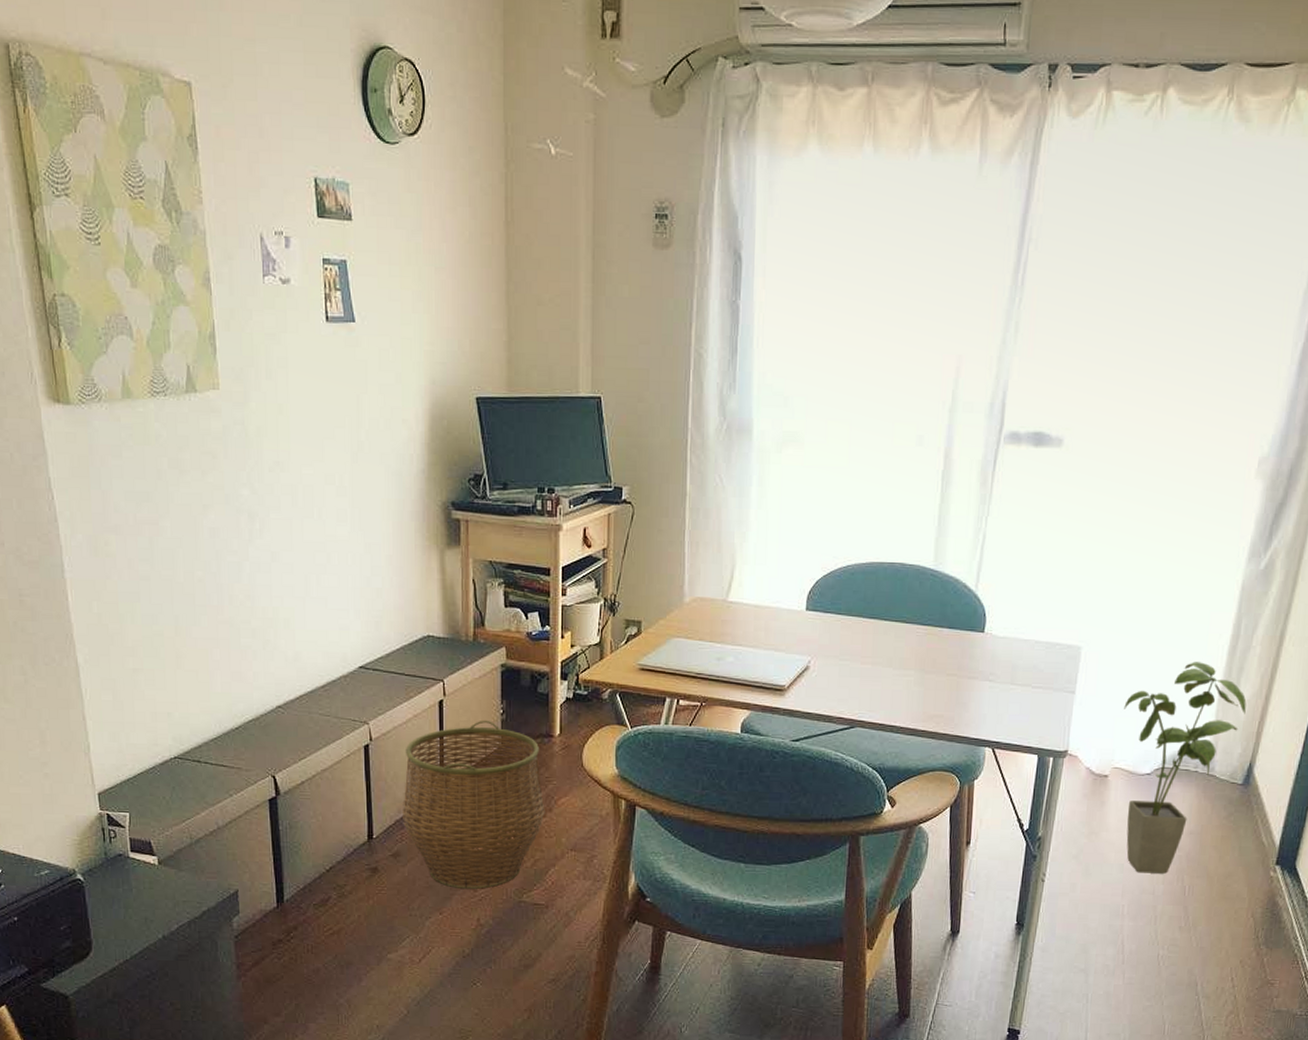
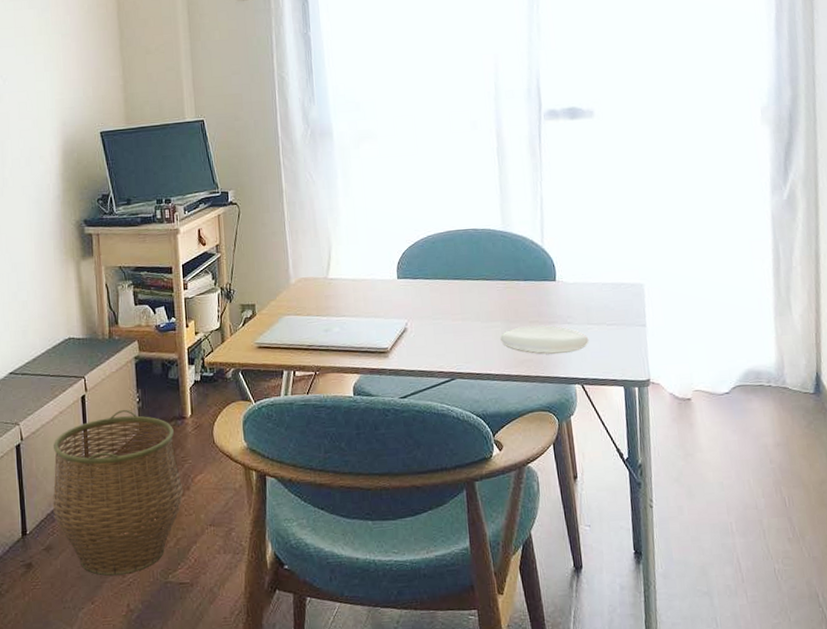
plate: none [910,679,1009,713] -> present [499,326,589,355]
house plant: present [1124,662,1247,874] -> none [692,285,801,489]

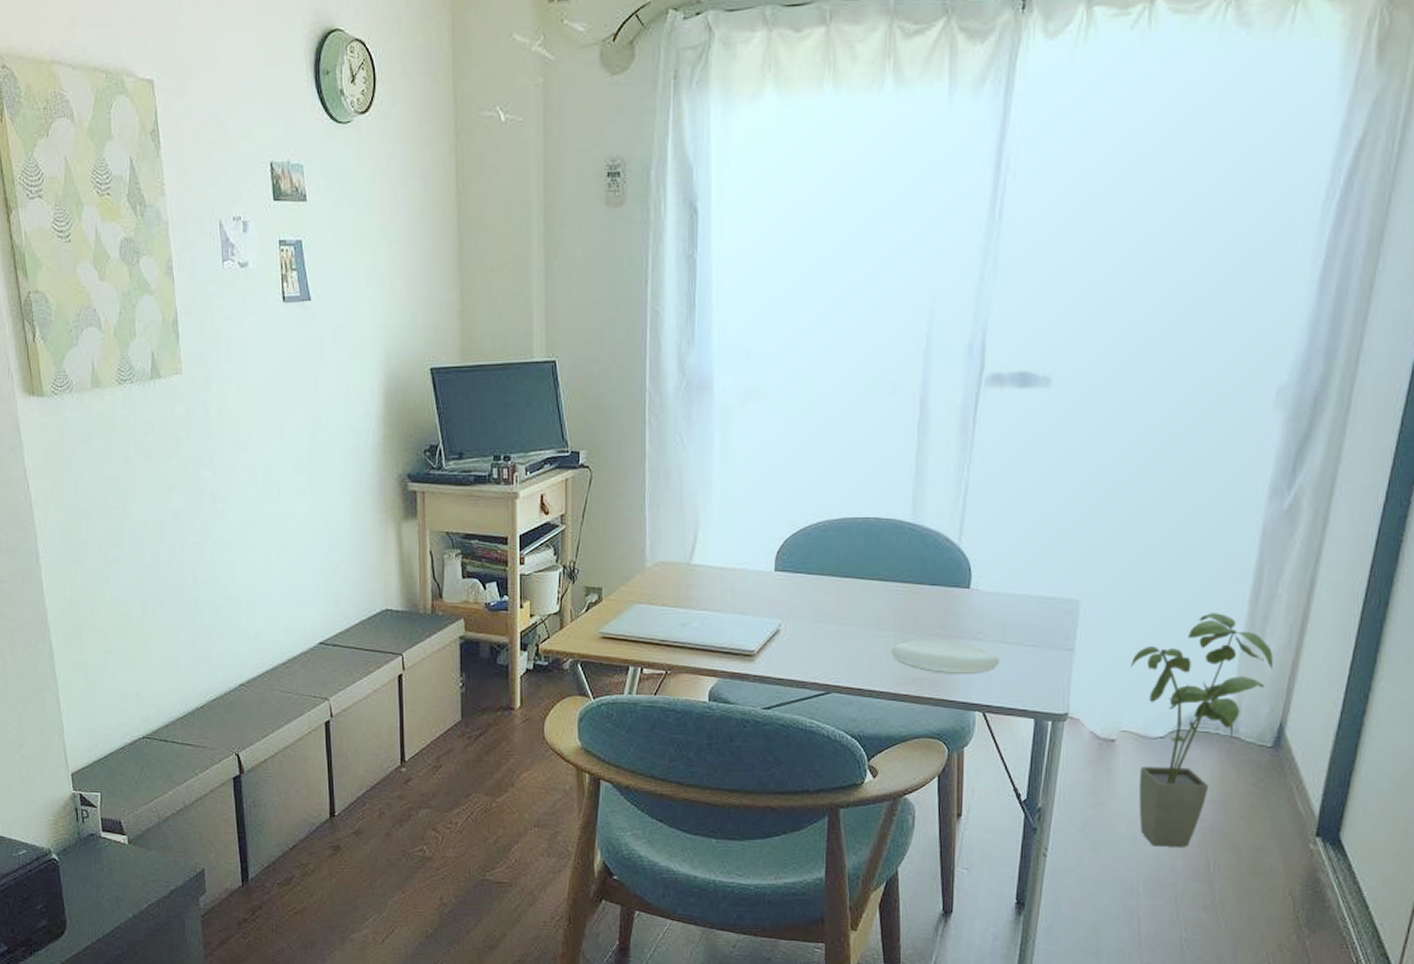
basket: present [52,409,184,576] -> none [363,693,507,867]
house plant: none [692,285,801,489] -> present [1131,613,1273,847]

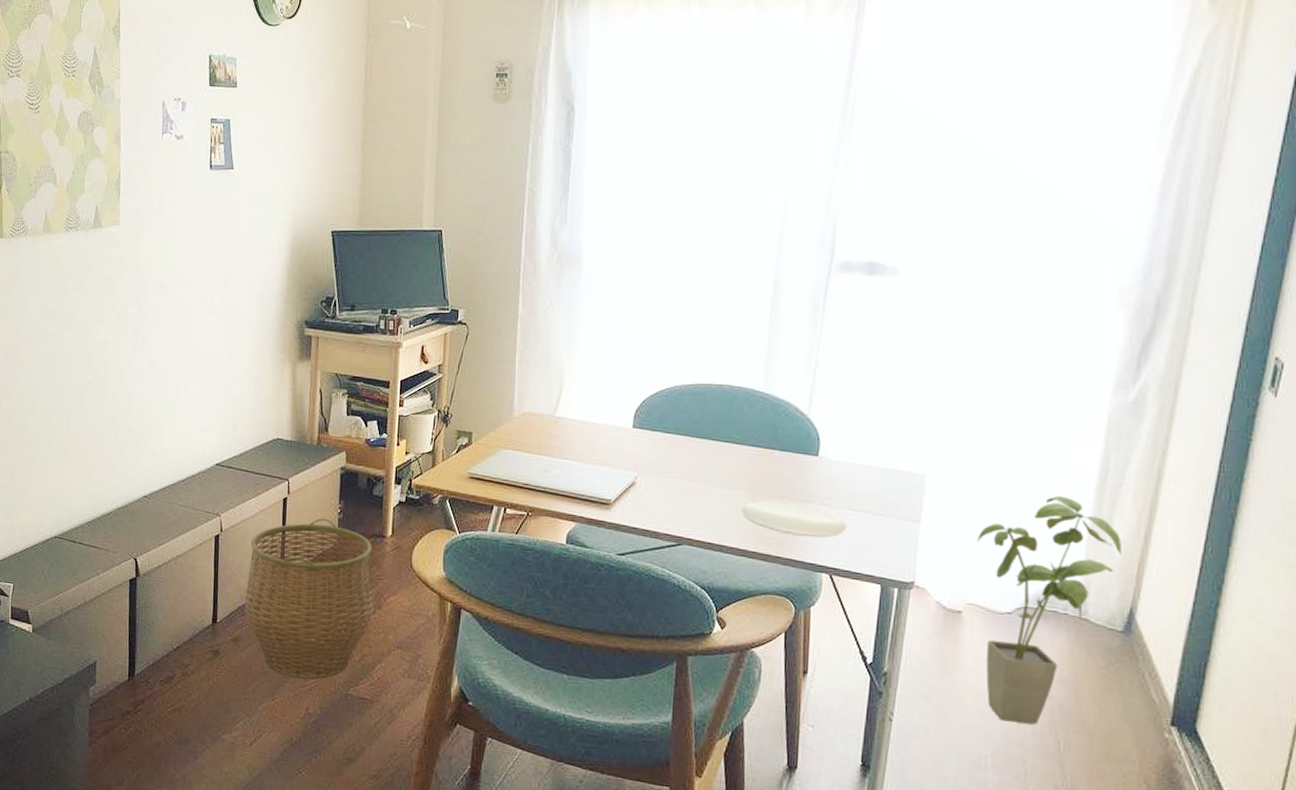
basket: none [363,693,507,867] -> present [243,518,375,679]

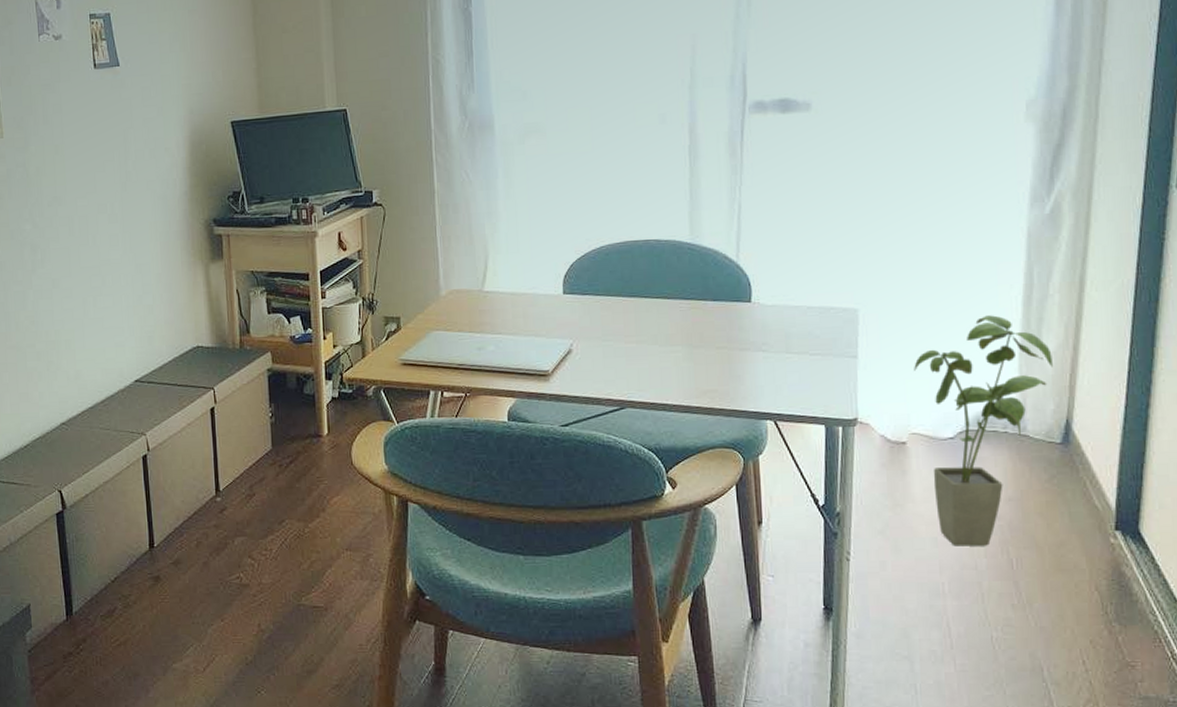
basket: present [243,518,375,679] -> none [180,424,319,594]
plate: present [740,500,847,538] -> none [679,352,787,386]

